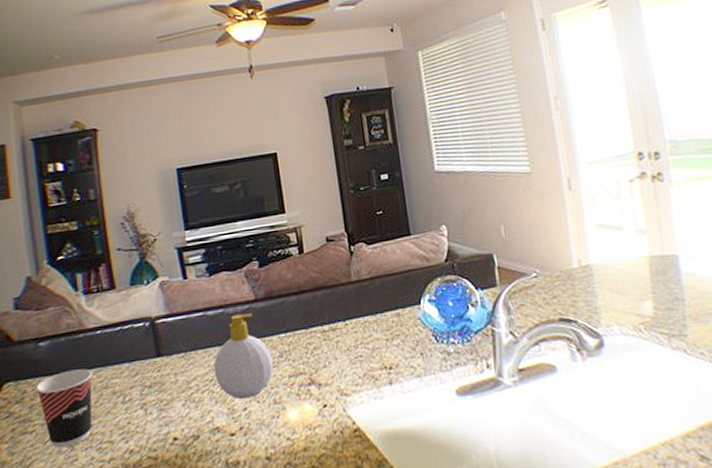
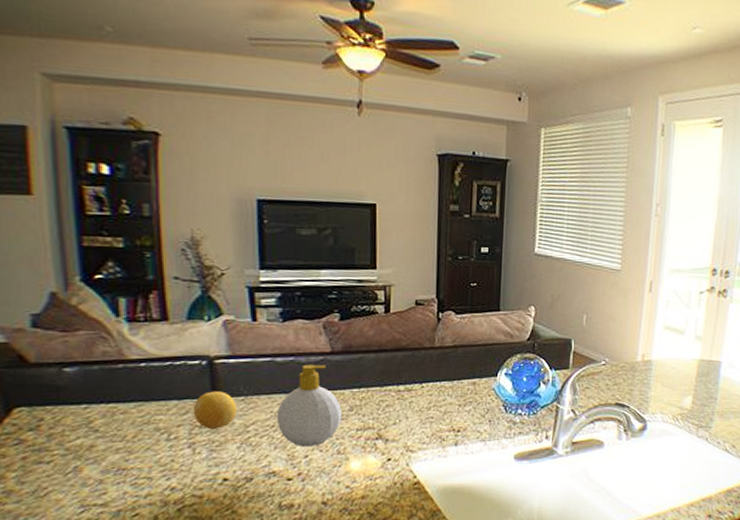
cup: present [36,369,93,448] -> none [57,401,132,481]
fruit: none [141,350,179,388] -> present [193,391,237,429]

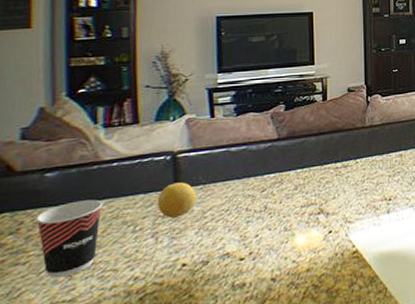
cup: none [57,401,132,481] -> present [36,199,103,278]
soap bottle: present [276,364,342,447] -> none [230,150,288,228]

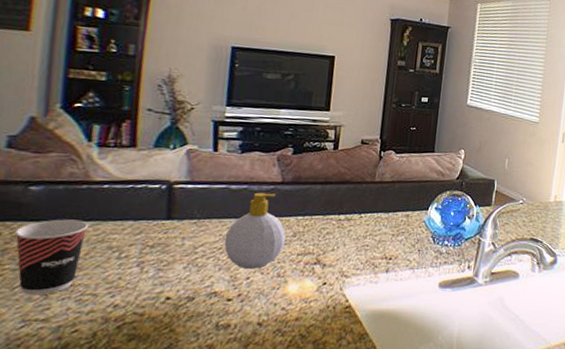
fruit: present [157,182,196,218] -> none [146,213,189,249]
soap bottle: none [230,150,288,228] -> present [224,192,286,270]

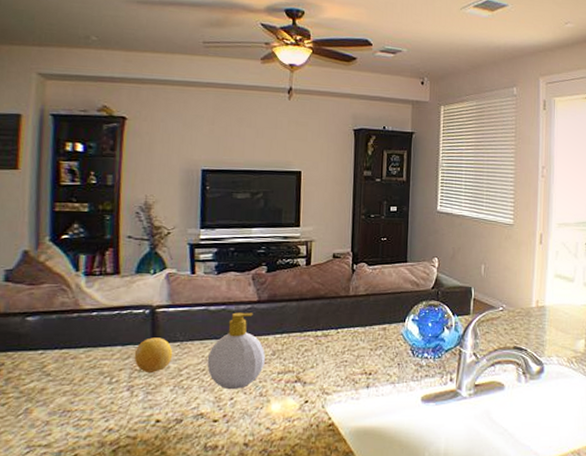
cup: present [15,219,89,296] -> none [16,347,81,422]
fruit: none [146,213,189,249] -> present [134,337,173,372]

